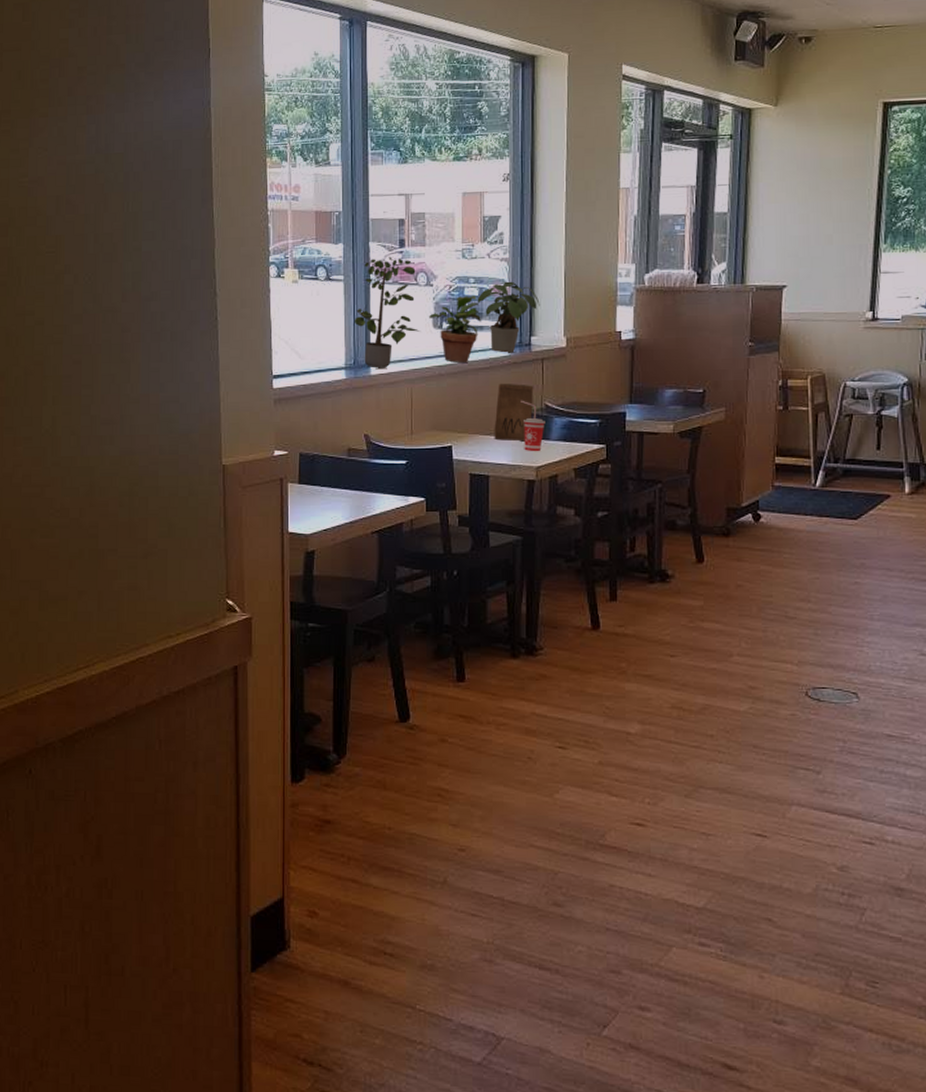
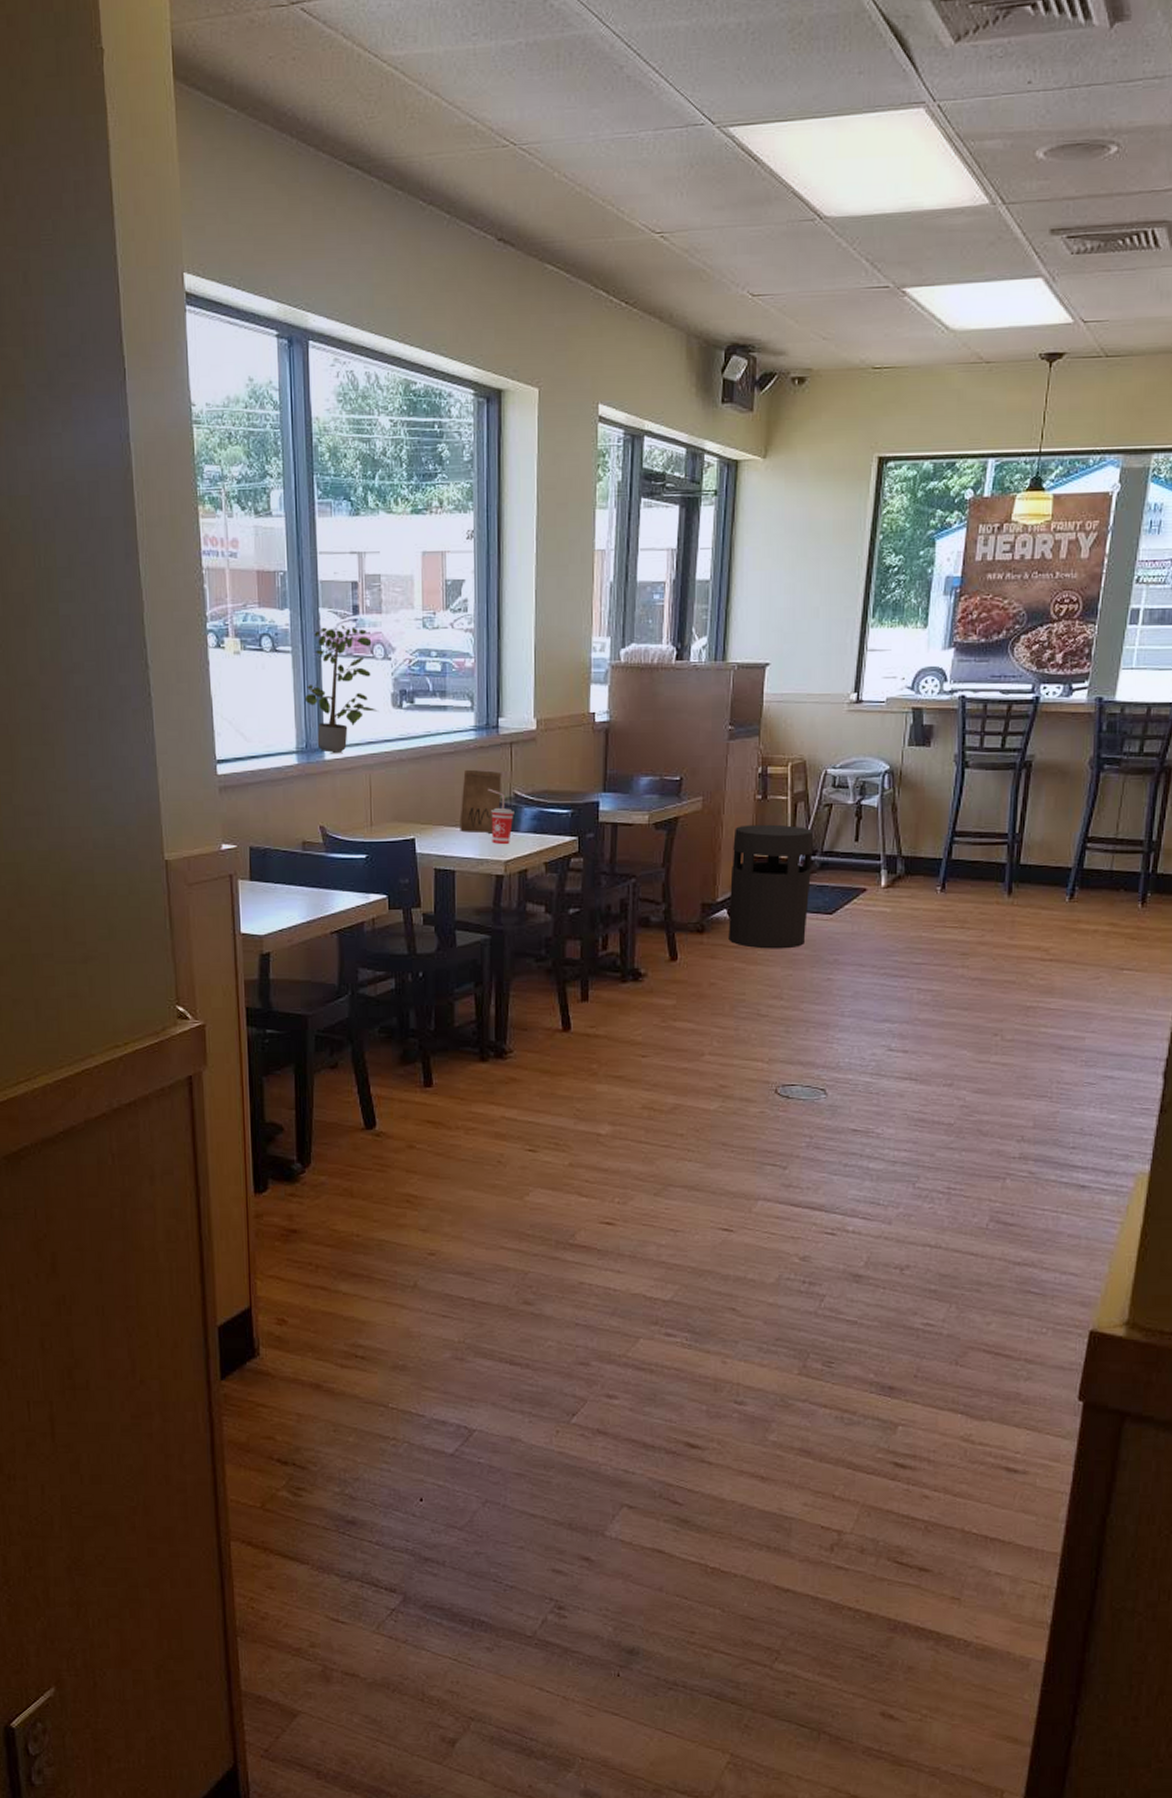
potted plant: present [429,296,481,363] -> none [388,671,444,746]
potted plant: present [477,281,540,353] -> none [439,655,508,736]
trash can: none [754,433,835,553] -> present [728,824,813,949]

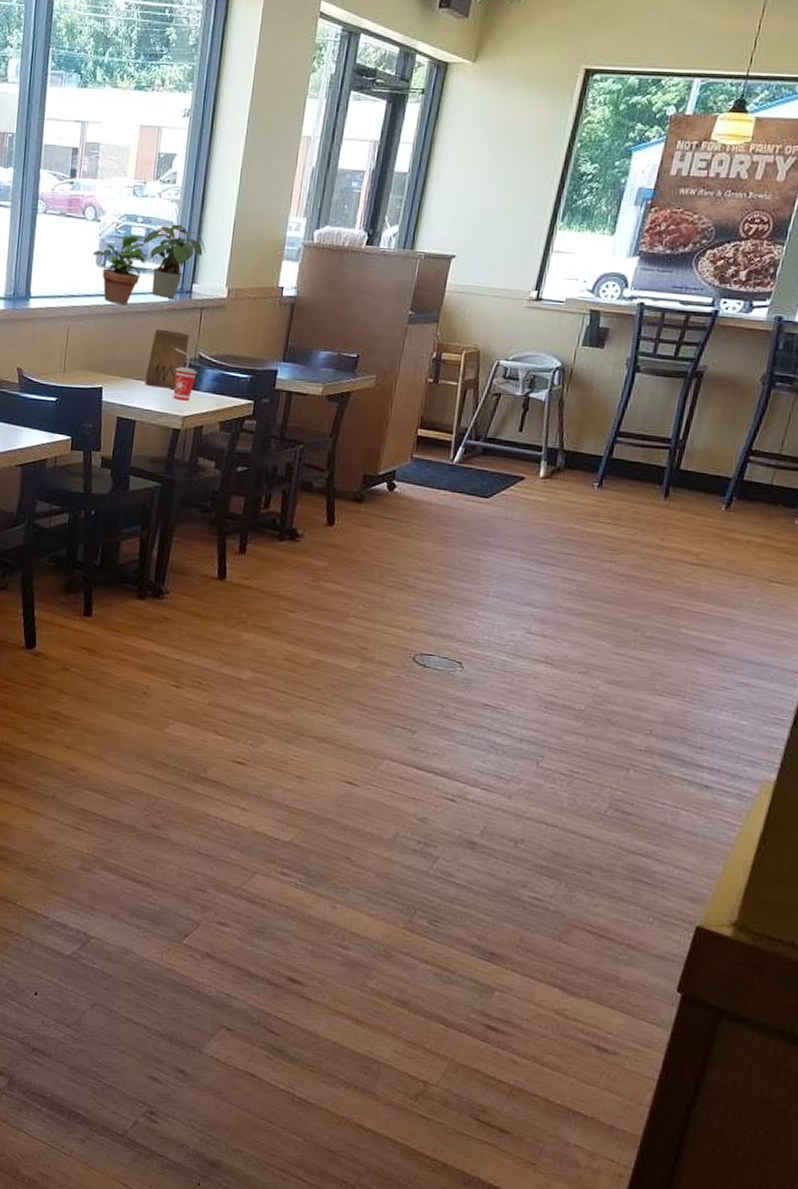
potted plant: present [305,625,378,753] -> none [18,185,85,303]
potted plant: none [388,671,444,746] -> present [93,235,145,304]
potted plant: none [439,655,508,736] -> present [143,224,206,299]
trash can: present [728,824,813,949] -> none [385,405,479,526]

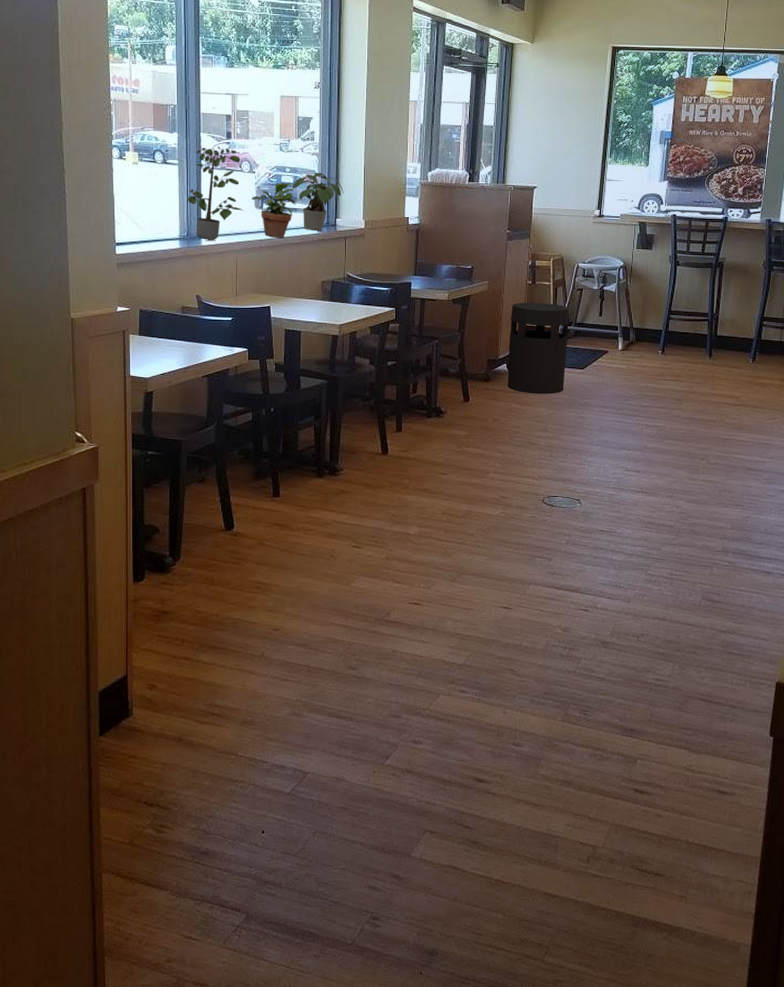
potted plant: none [18,185,85,303] -> present [188,146,244,240]
paper bag: present [145,328,190,390] -> none [305,256,338,304]
beverage cup: present [173,348,197,402] -> none [327,270,347,313]
trash can: none [385,405,479,526] -> present [507,302,569,394]

